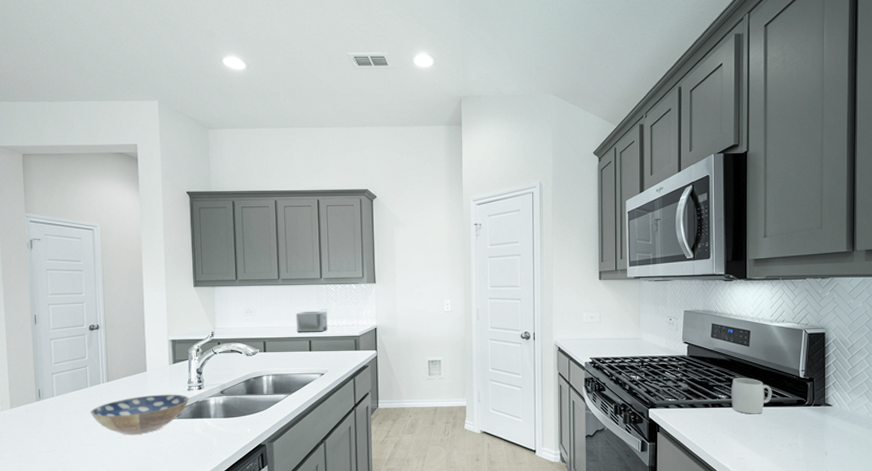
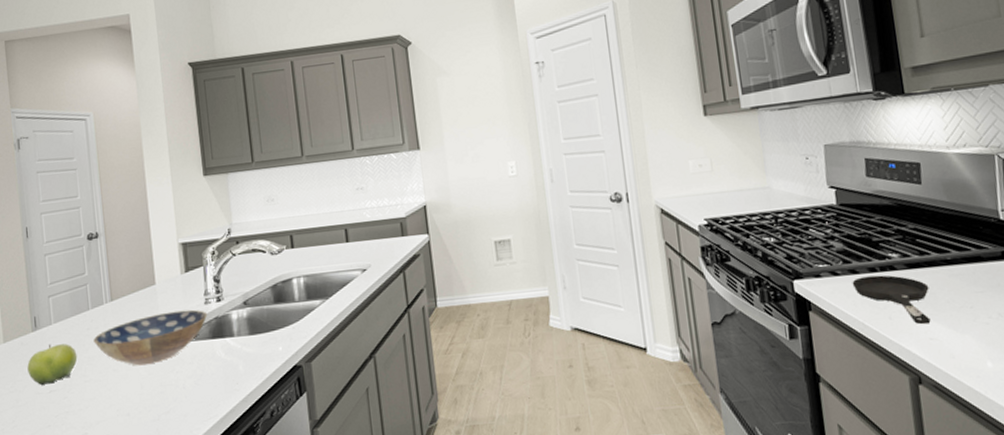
fruit: none [30,412,75,445] -> present [27,344,78,385]
toaster: present [296,310,328,333] -> none [326,189,366,220]
frying pan: none [691,410,744,448] -> present [852,275,931,325]
mug: present [730,378,772,414] -> none [903,227,964,277]

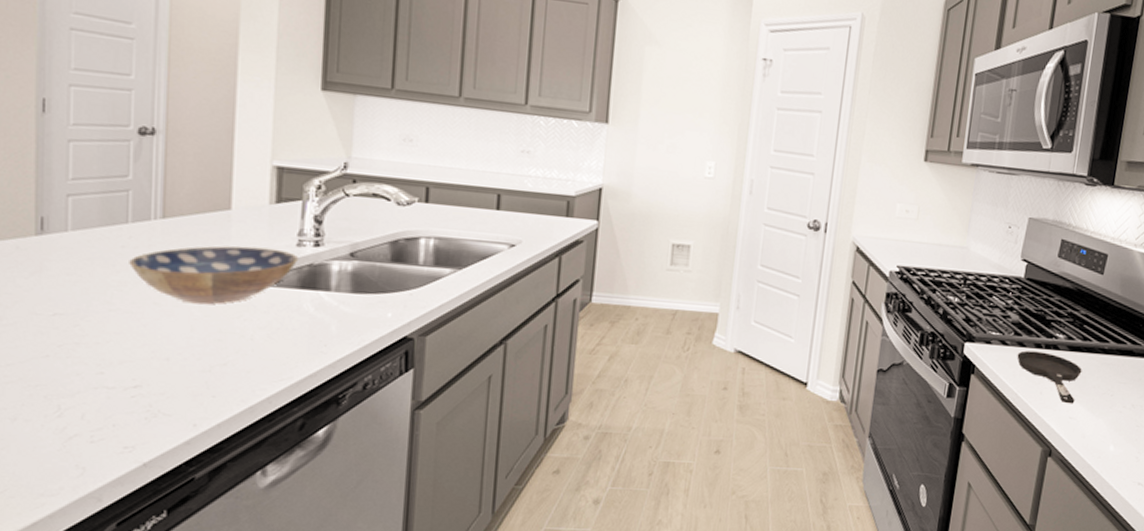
fruit: present [27,344,78,385] -> none [22,255,102,305]

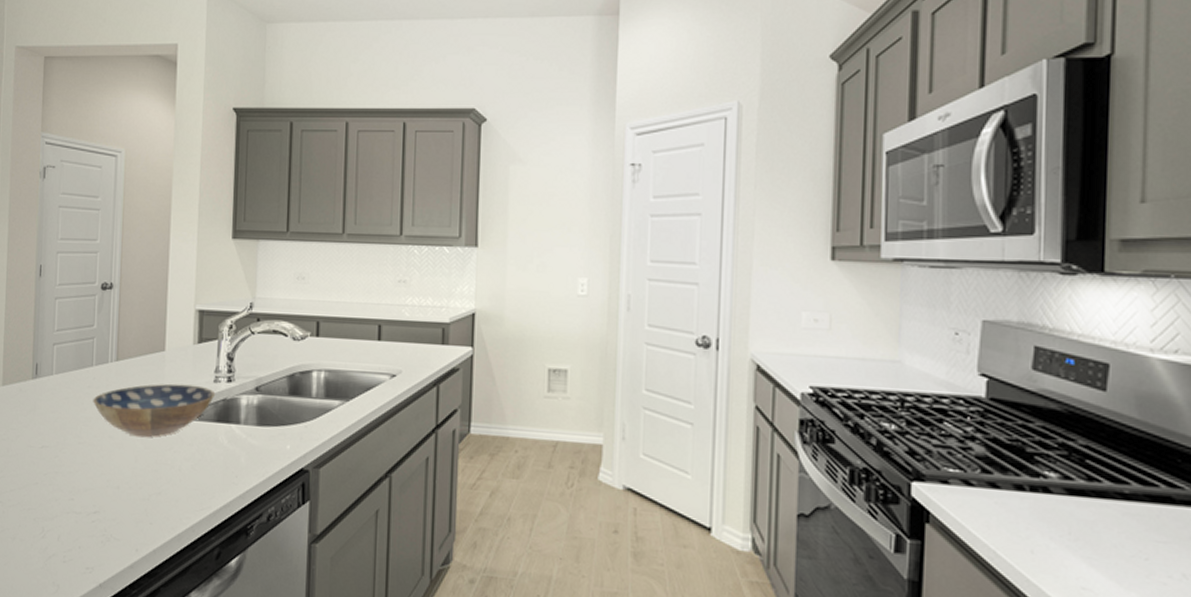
frying pan: present [1017,350,1082,404] -> none [989,493,1092,569]

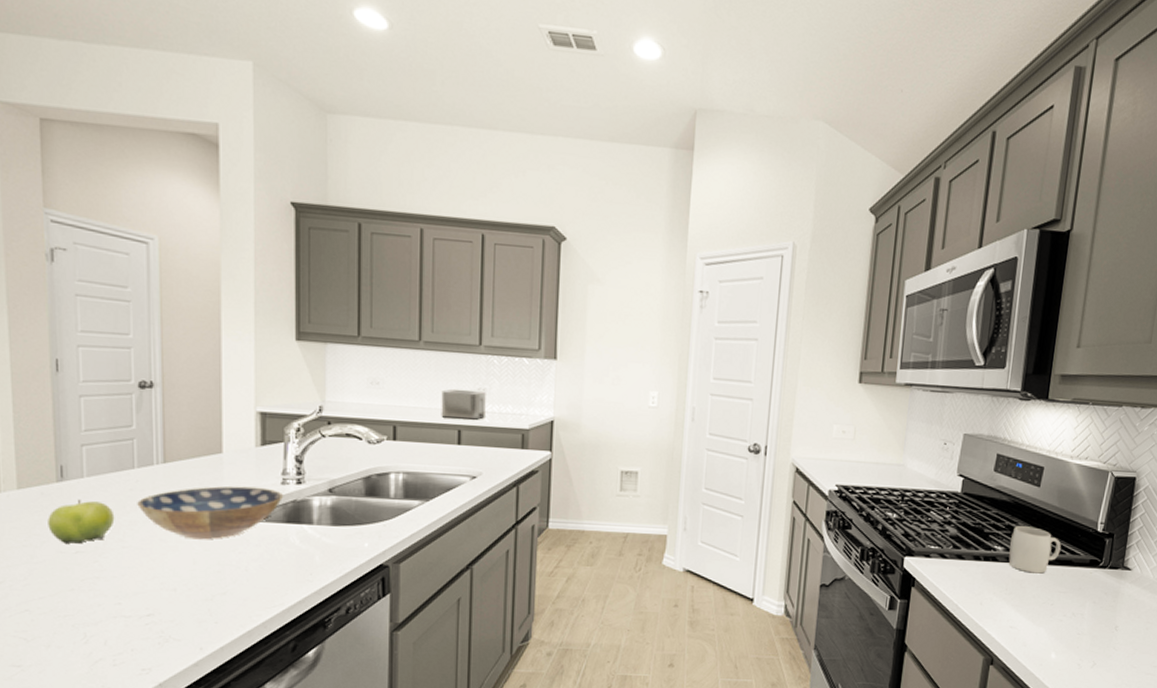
fruit: none [22,396,74,439] -> present [48,499,115,544]
toaster: none [362,281,406,315] -> present [441,388,486,421]
mug: none [1067,444,1151,513] -> present [1008,526,1061,574]

